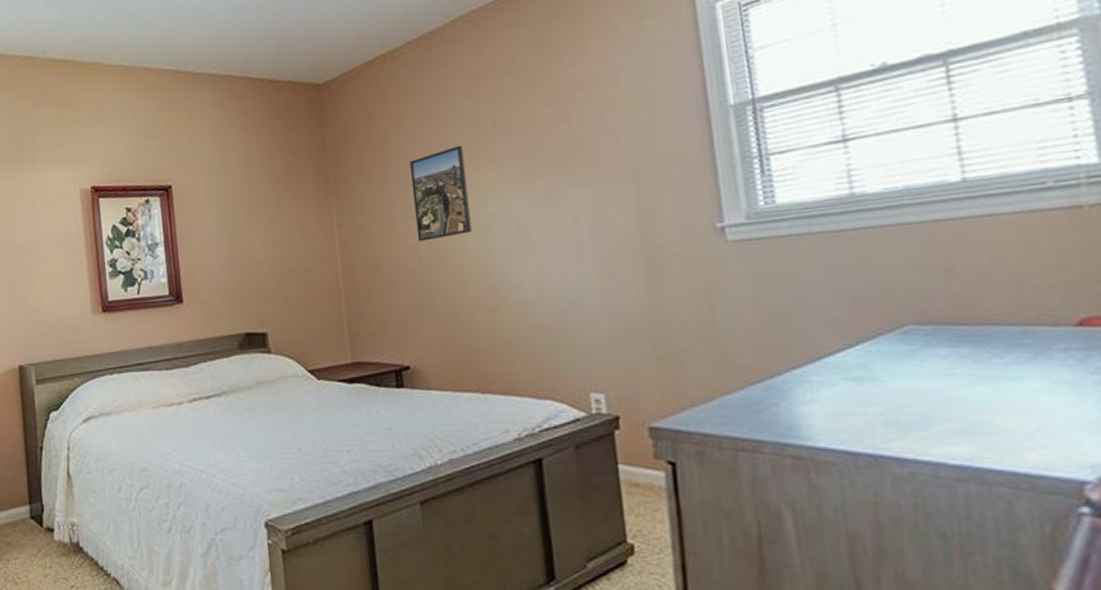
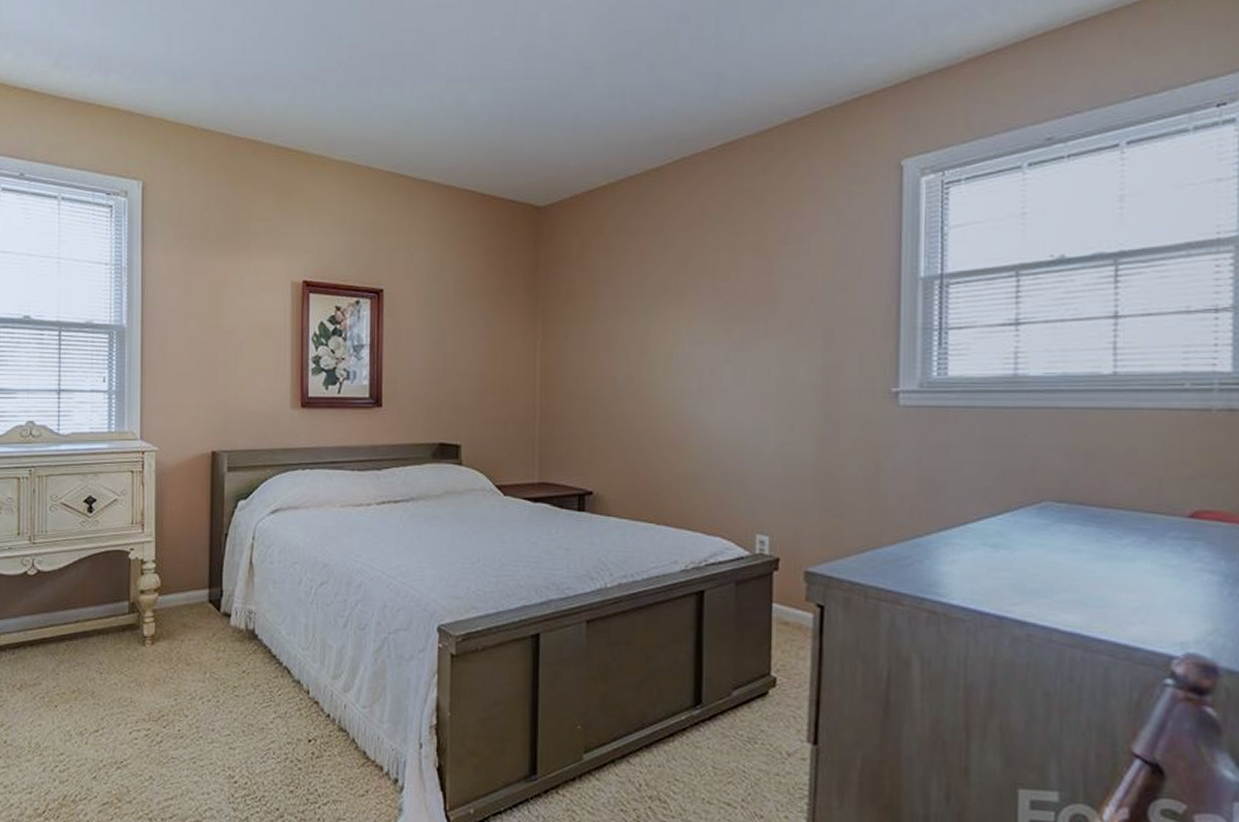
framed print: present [409,145,472,242] -> none [615,284,669,373]

